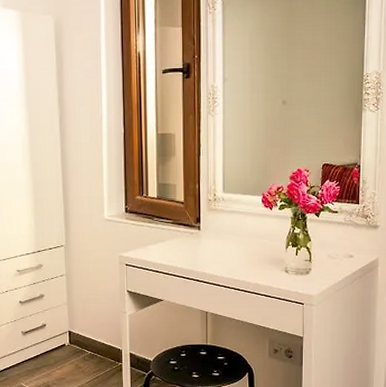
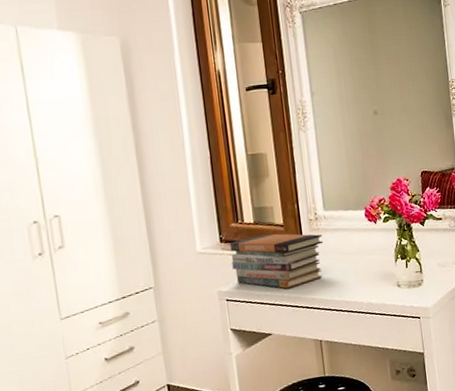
book stack: none [133,209,219,261] -> present [229,233,324,289]

